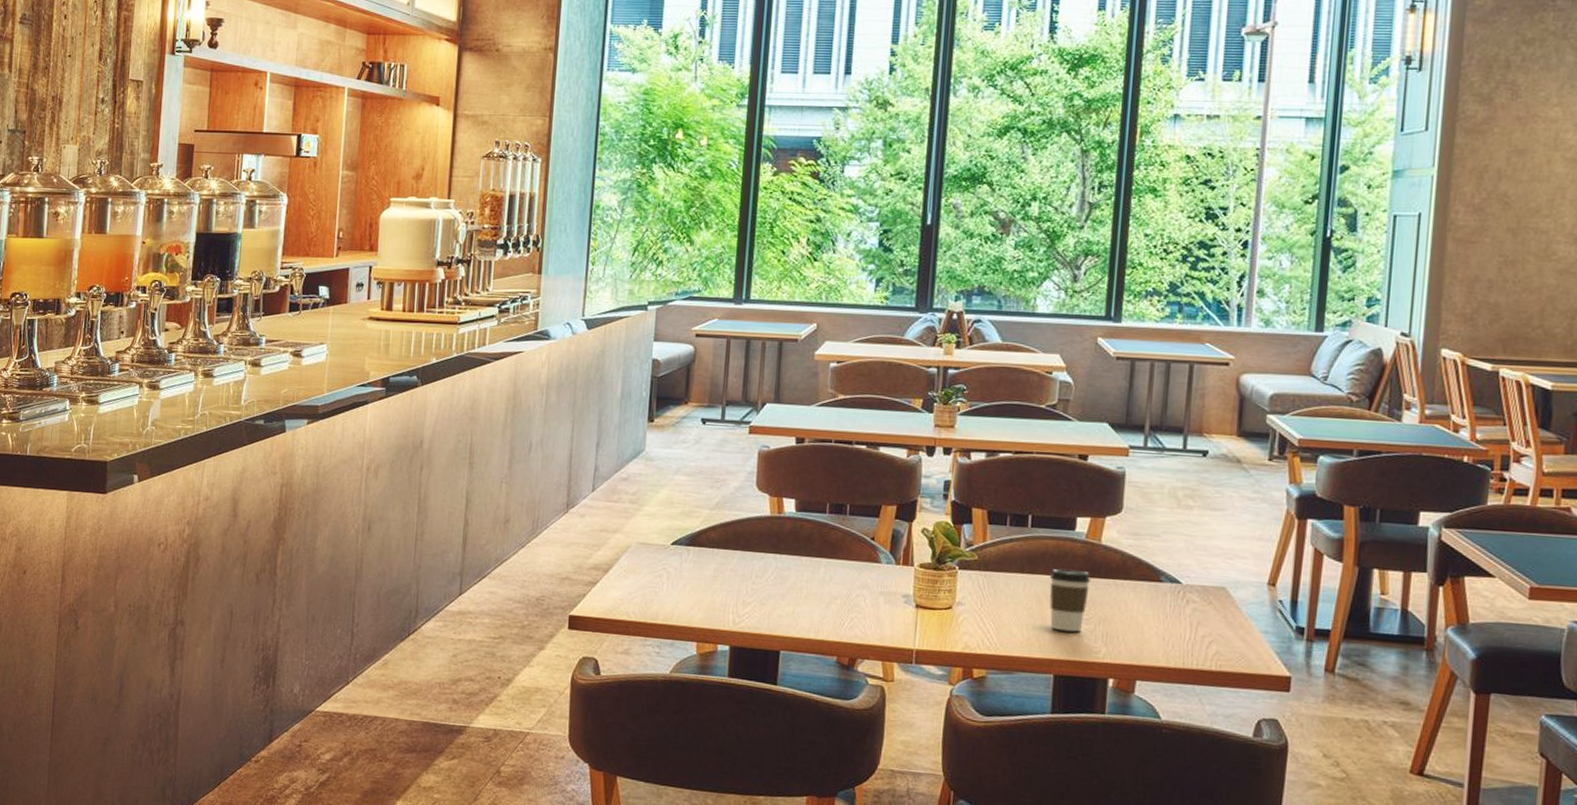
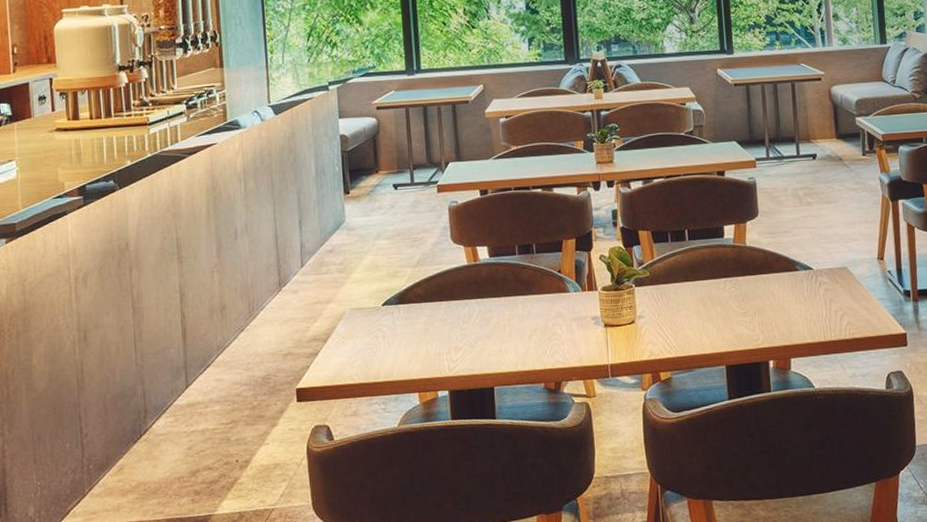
coffee cup: present [1049,569,1091,632] -> none [709,271,743,327]

